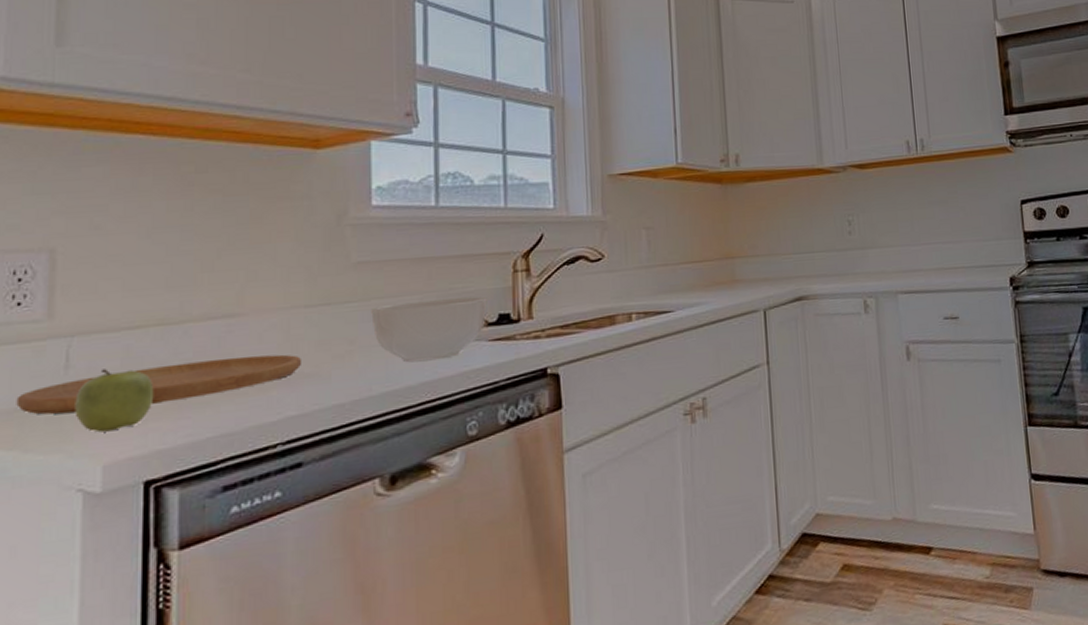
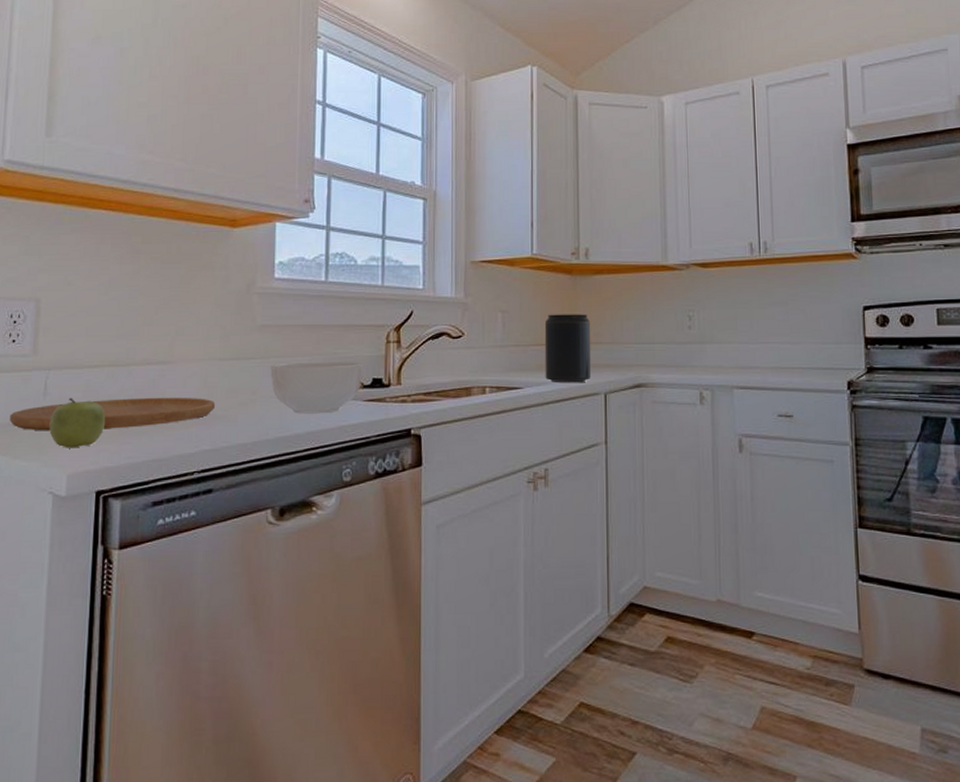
soda can: none [694,225,748,303] -> present [544,314,592,383]

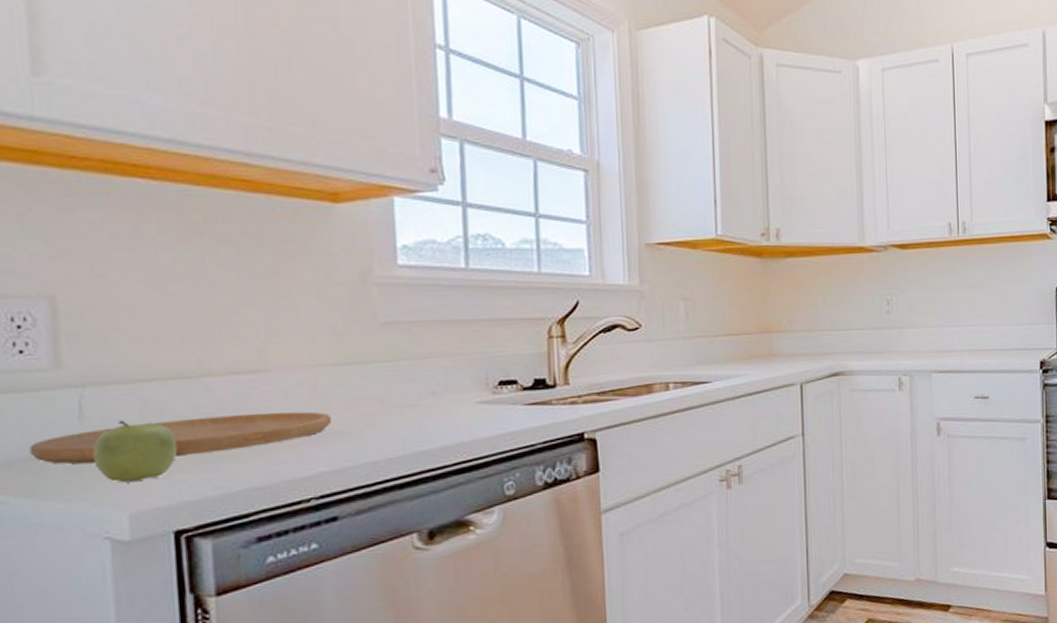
bowl: present [270,362,364,414] -> none [402,361,522,424]
soda can: present [544,314,592,383] -> none [733,300,786,376]

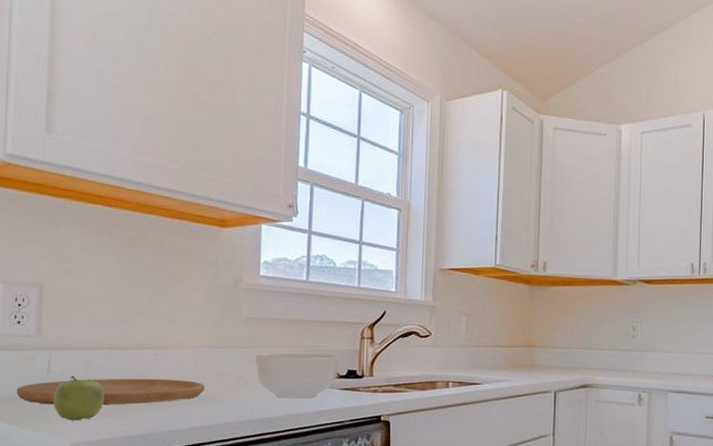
bowl: none [402,361,522,424] -> present [255,353,340,399]

